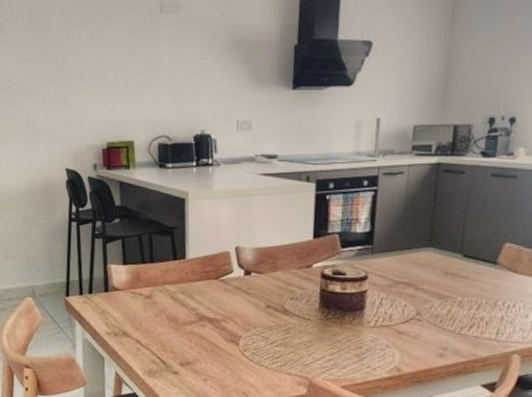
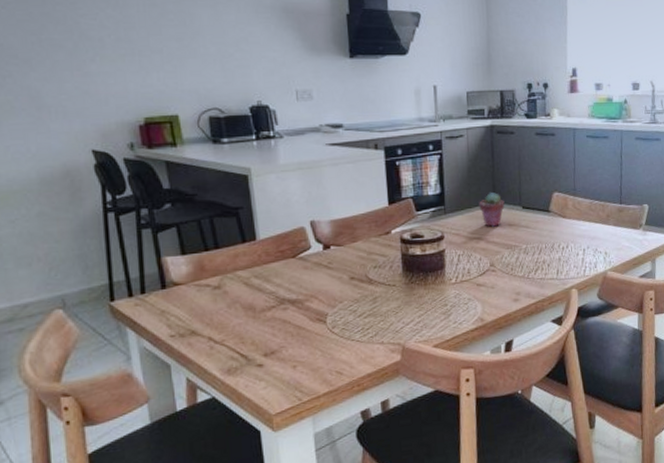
potted succulent: none [410,235,442,273] -> present [478,191,505,227]

